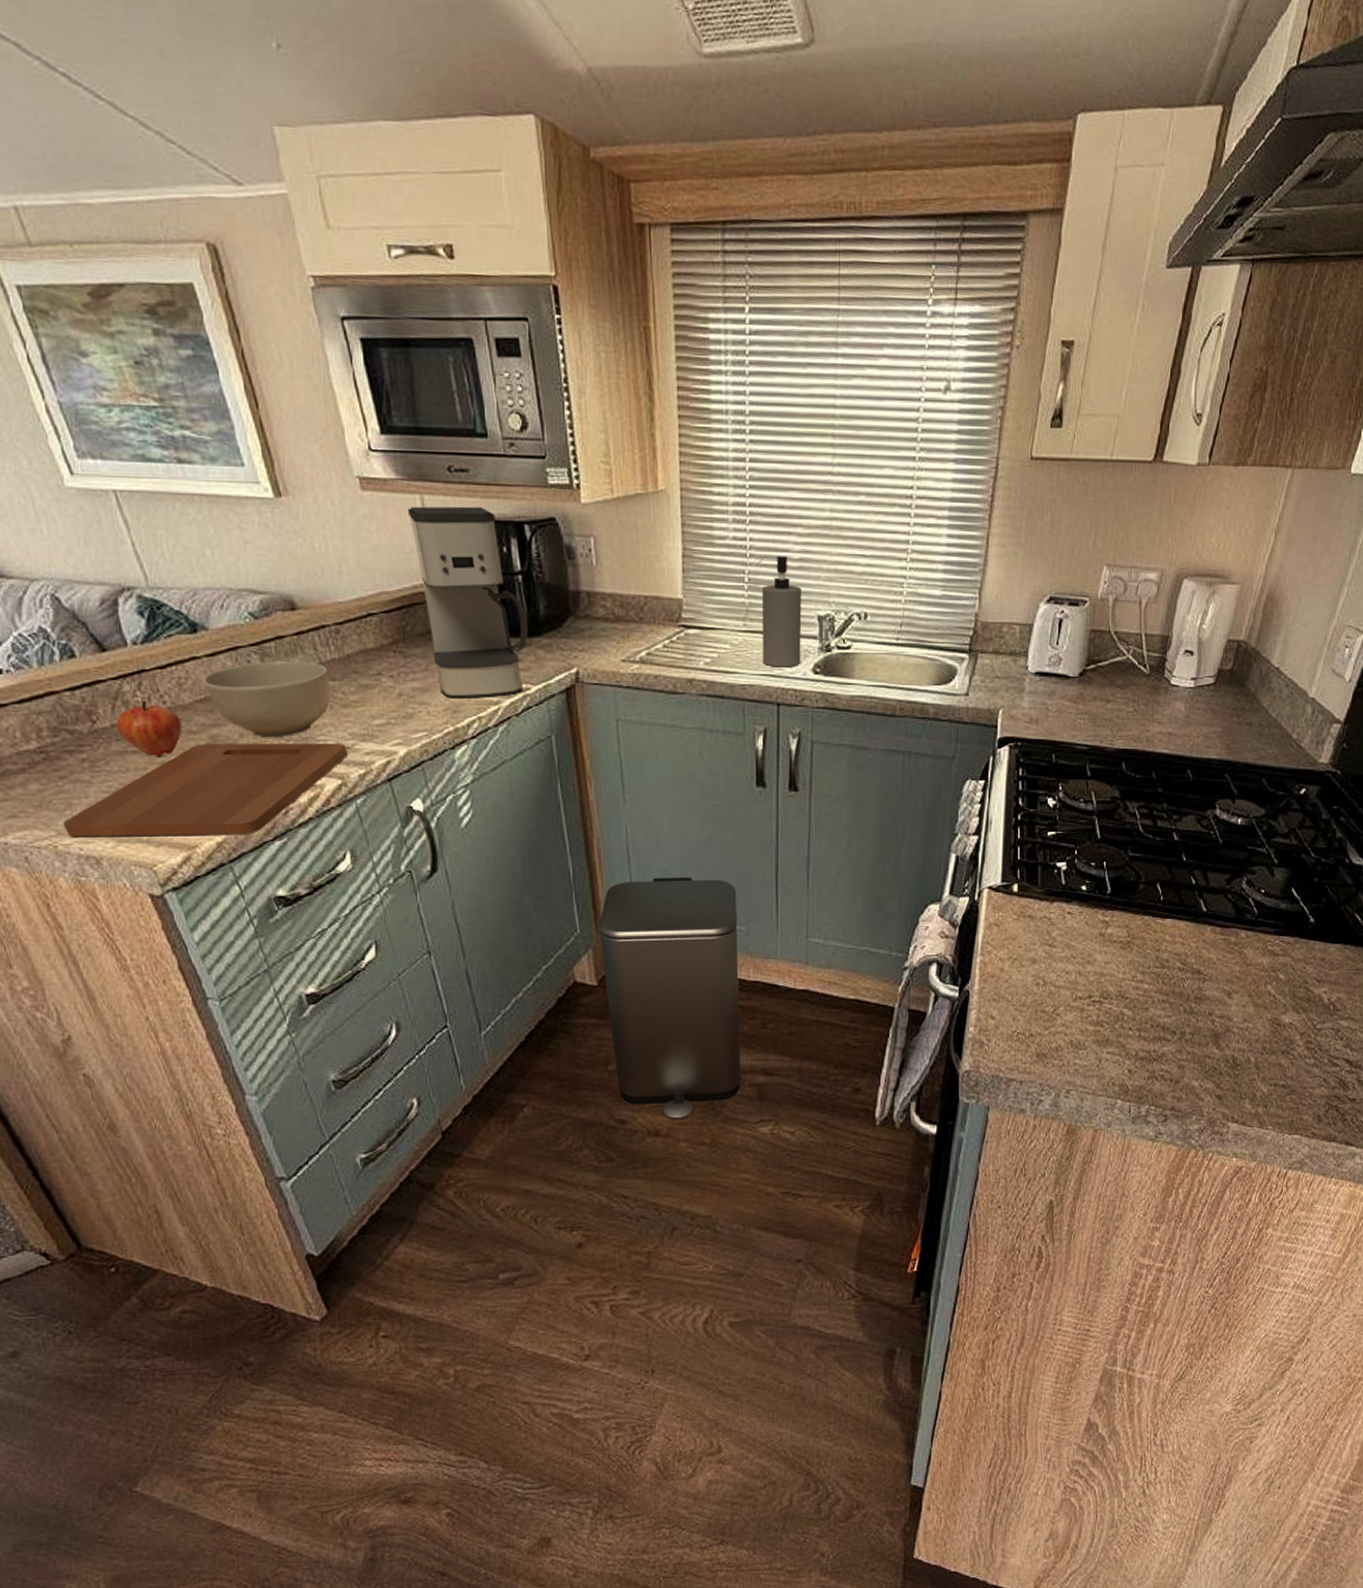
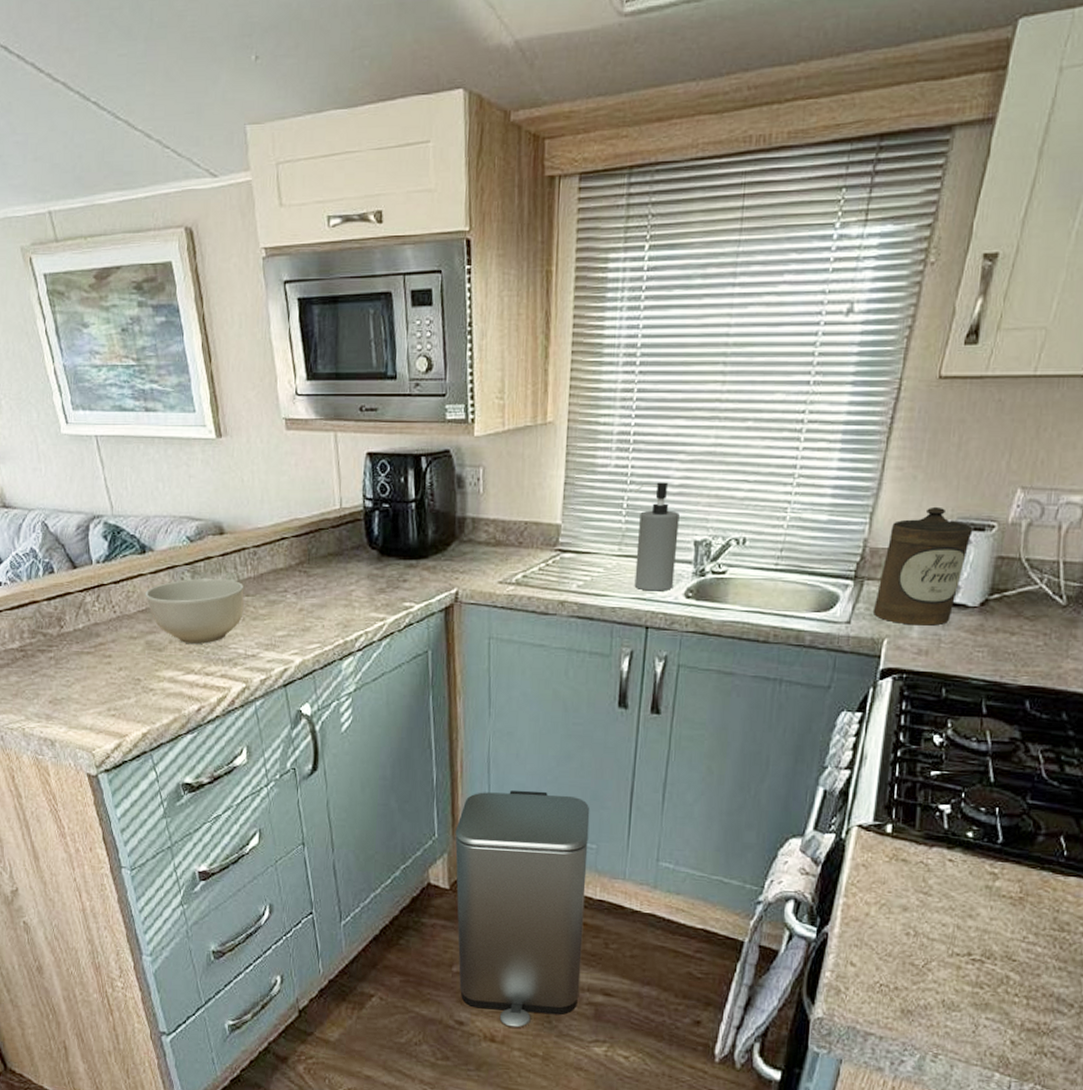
cutting board: present [63,744,349,838] -> none [31,648,254,728]
fruit: present [116,700,182,756] -> none [77,609,126,657]
coffee maker: present [407,506,529,698] -> none [322,441,417,615]
canister: none [989,582,1069,696] -> present [874,506,973,626]

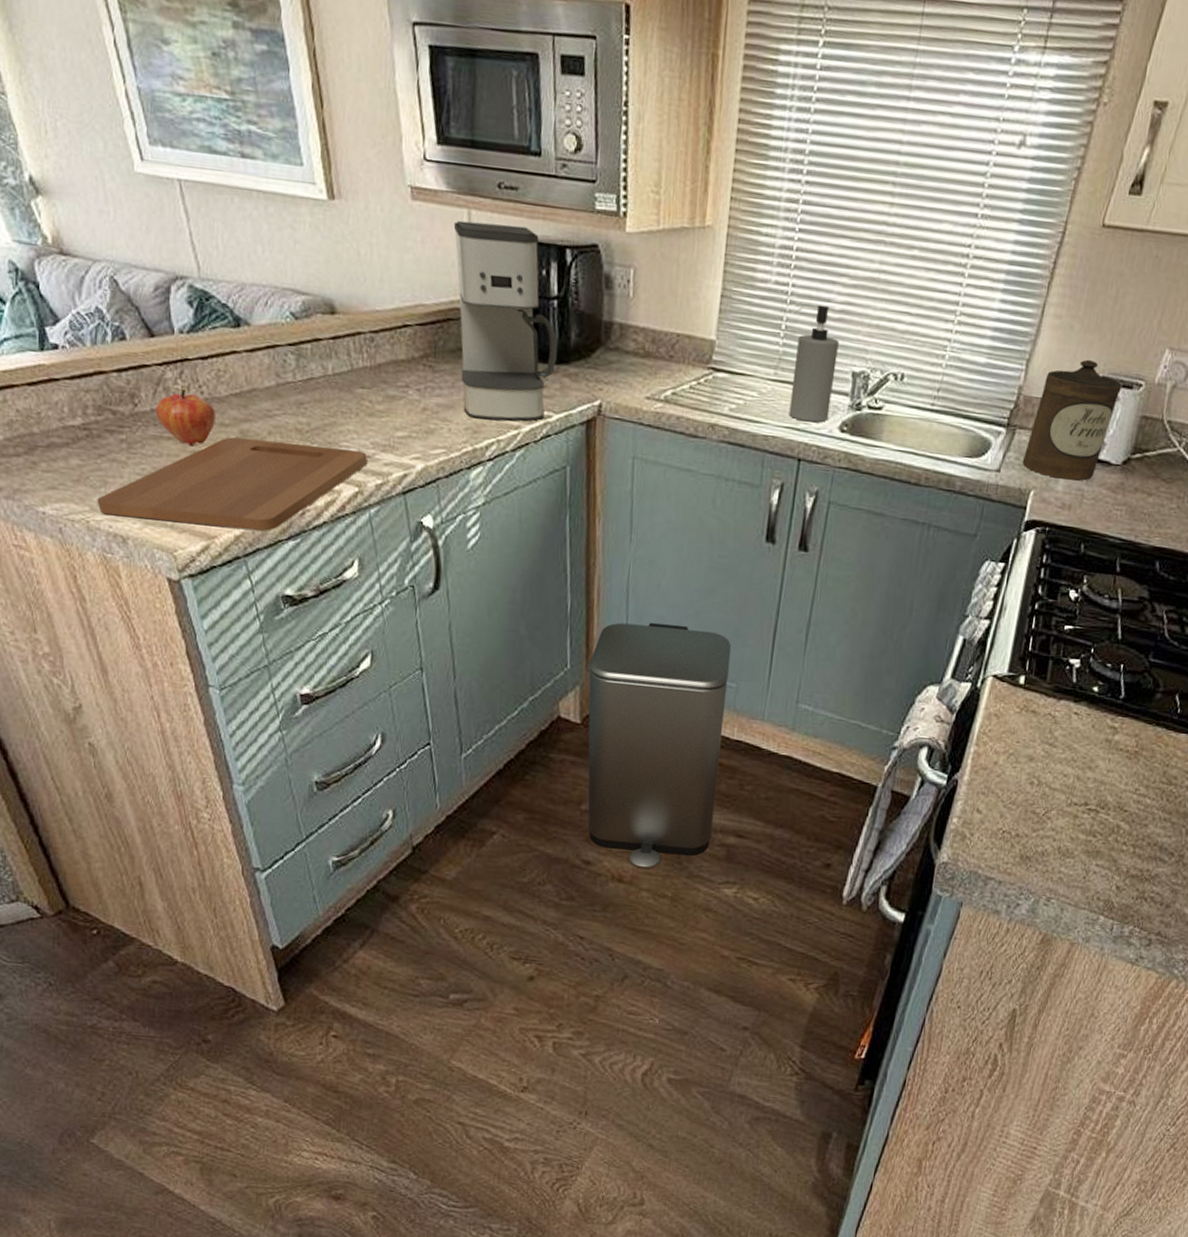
cutting board: none [31,648,254,728] -> present [97,437,369,531]
fruit: none [77,609,126,657] -> present [155,388,216,445]
bowl: present [145,578,244,644] -> none [239,362,359,439]
coffee maker: none [322,441,417,615] -> present [453,220,558,421]

